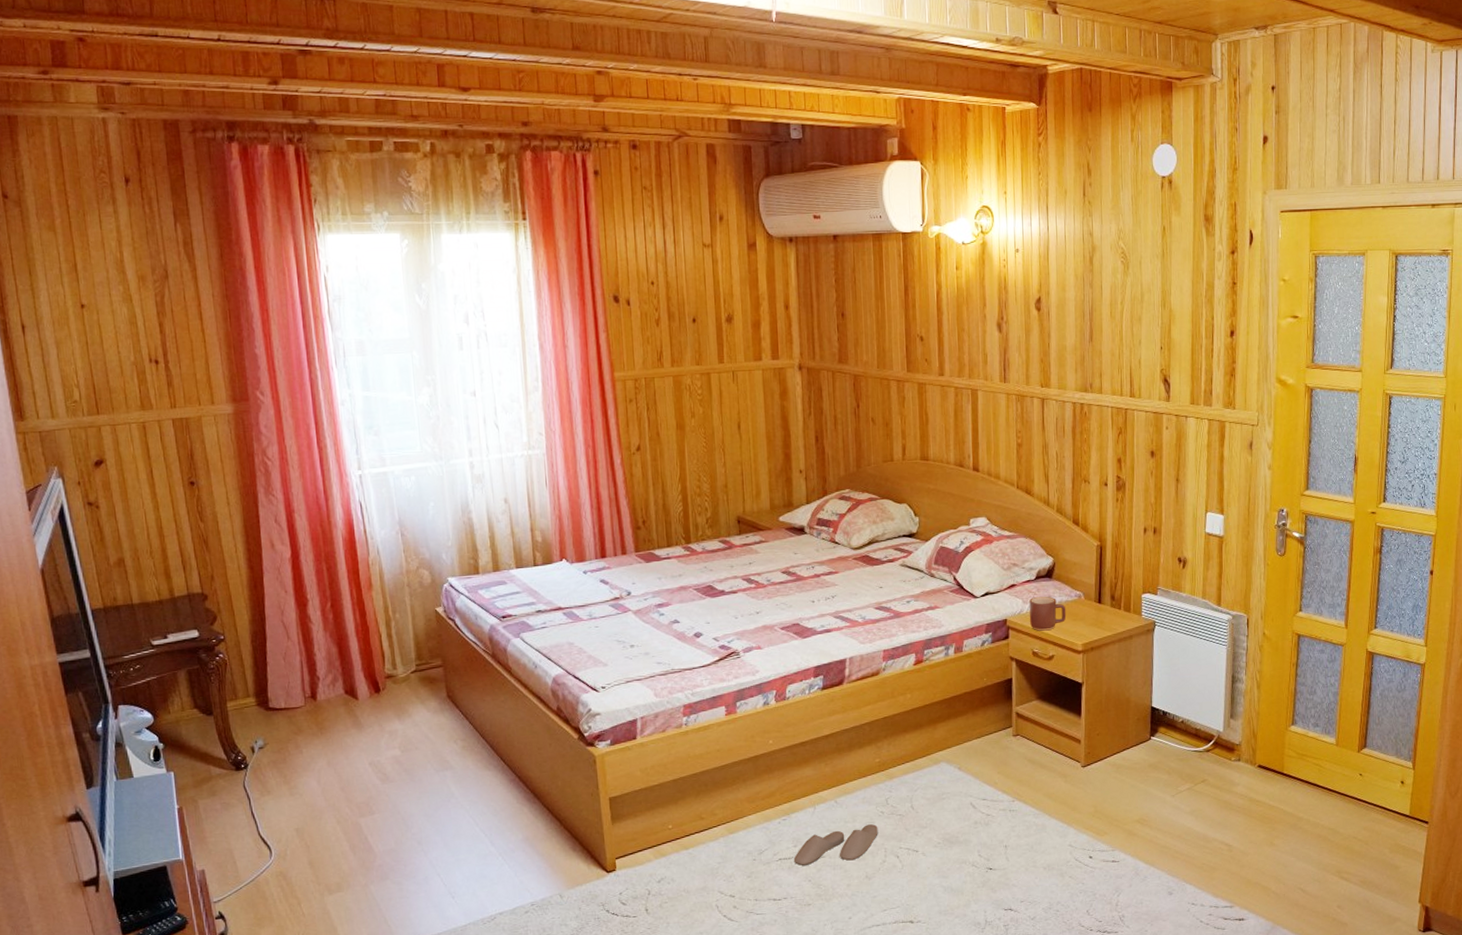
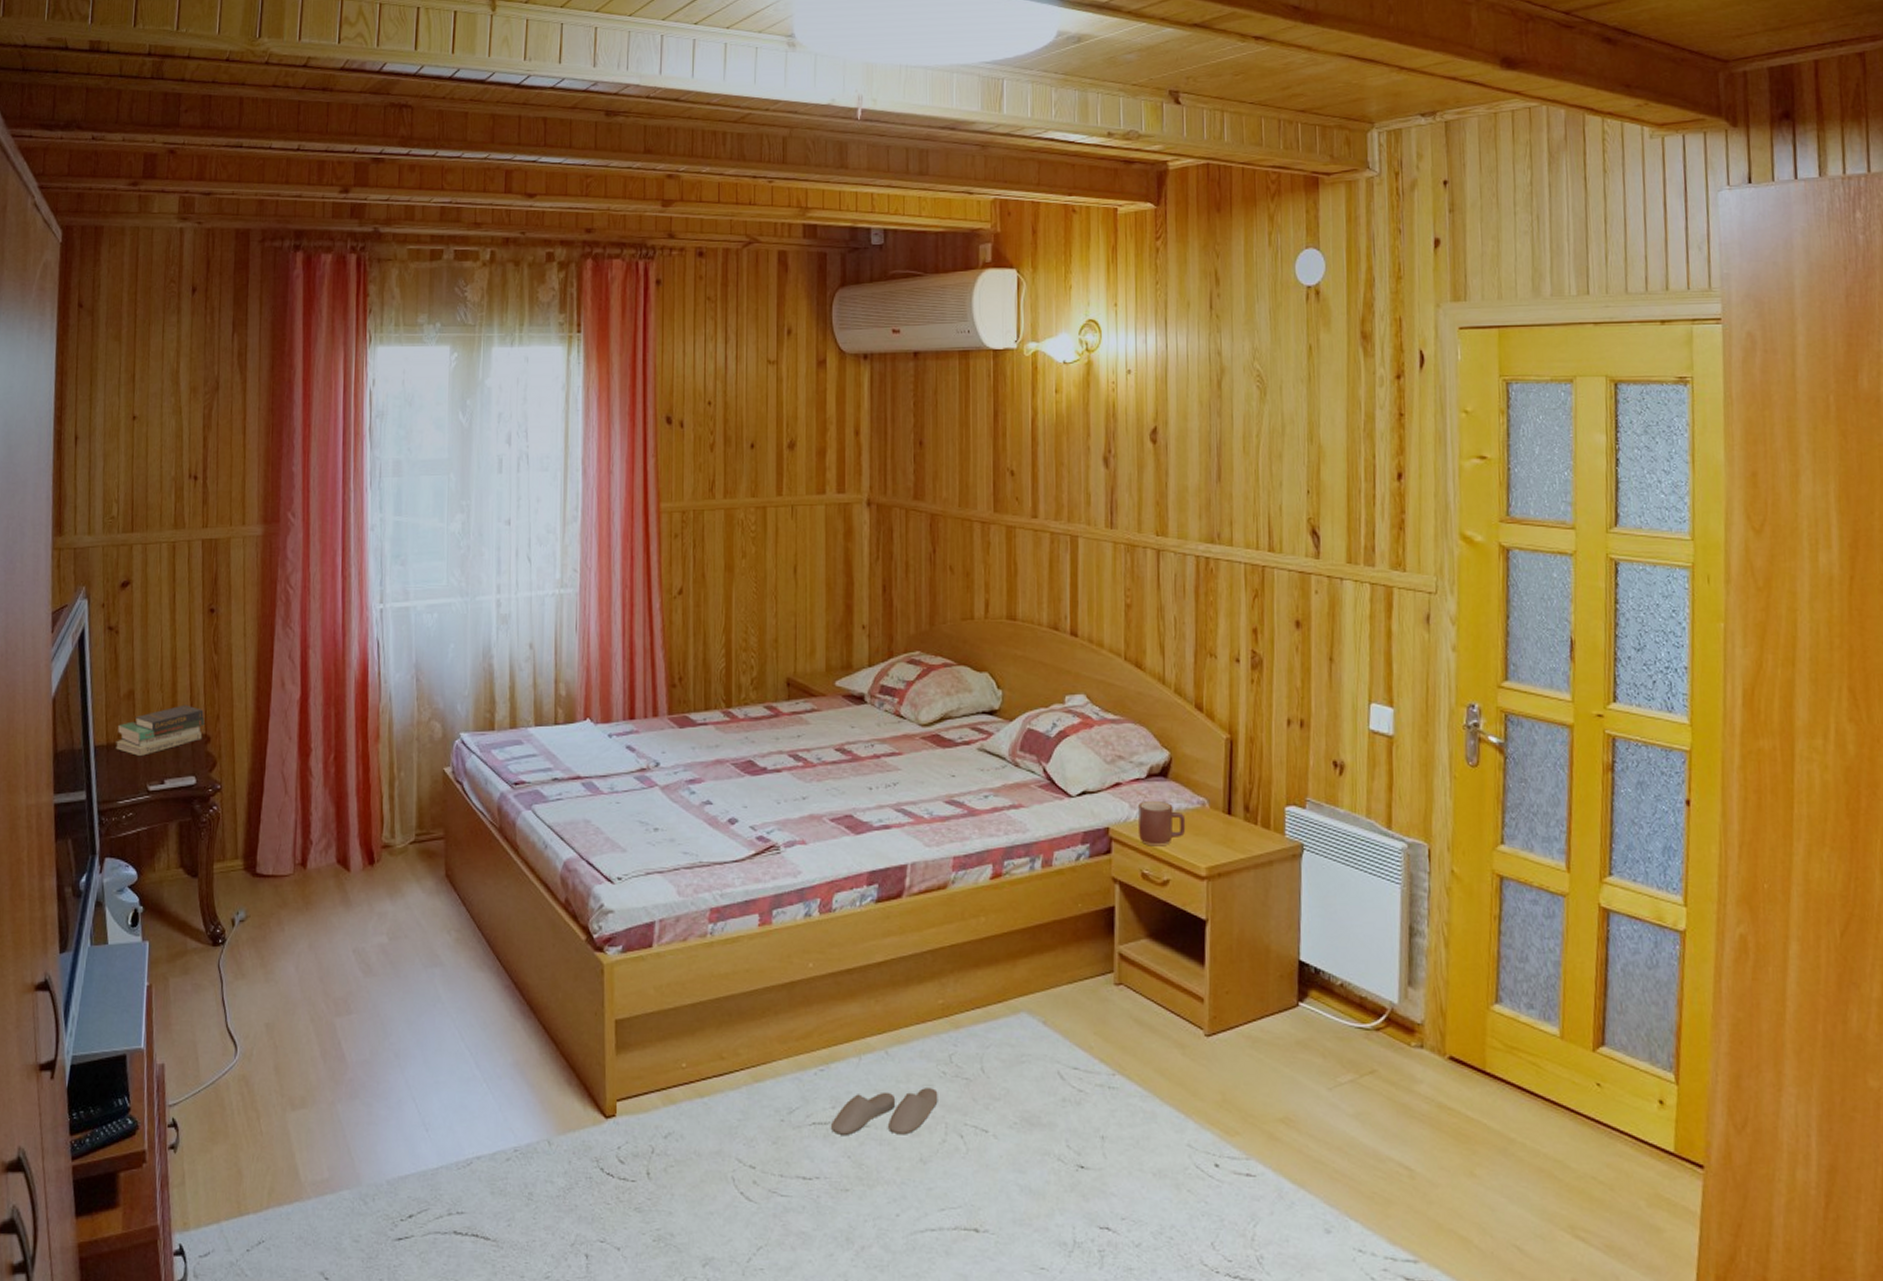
books: none [113,568,200,617] -> present [115,705,205,757]

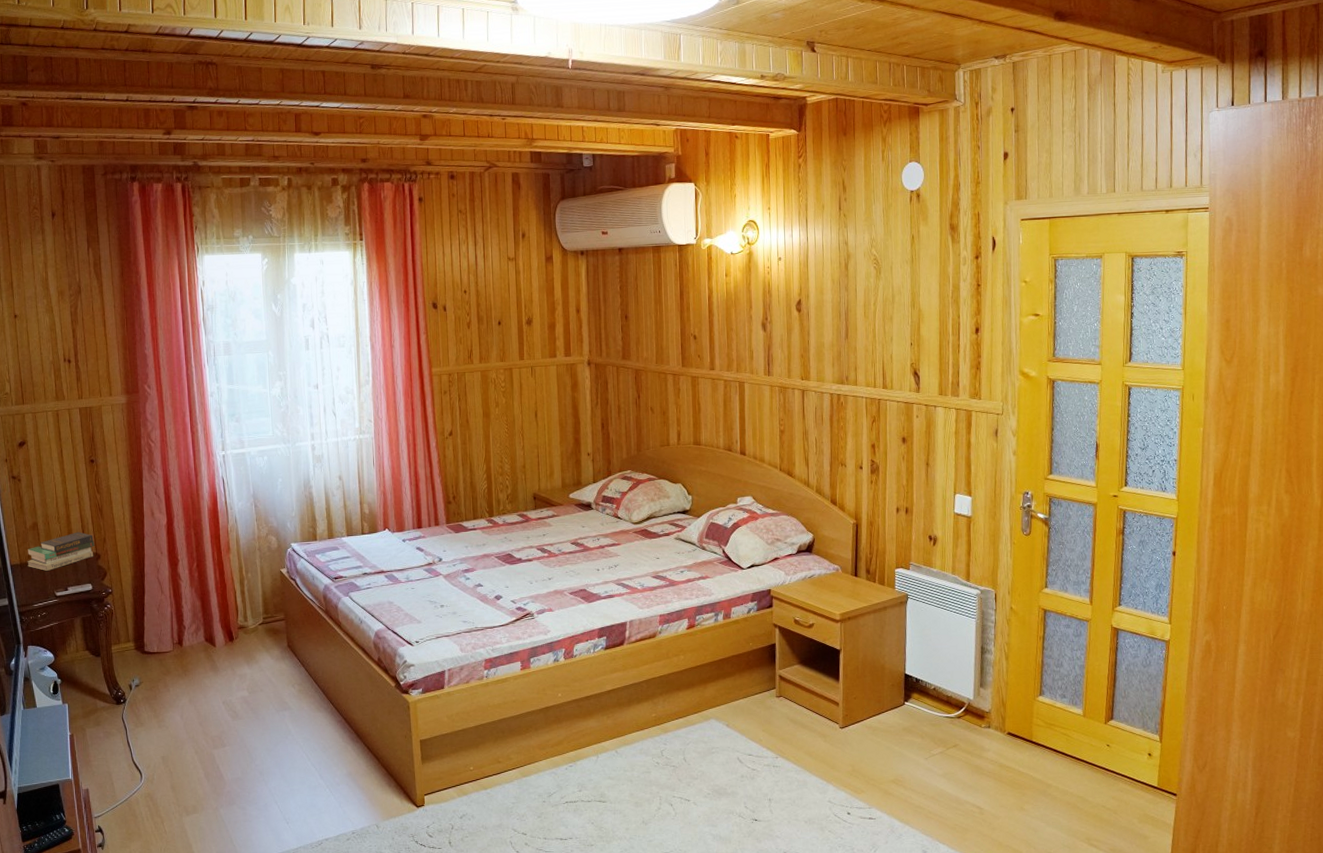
slippers: present [832,1088,938,1135] -> none [579,774,654,809]
mug: present [1137,800,1186,846] -> none [791,569,825,601]

